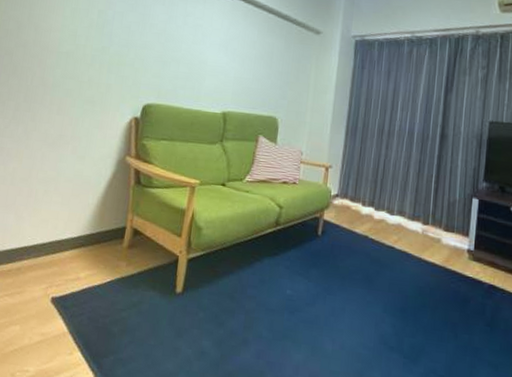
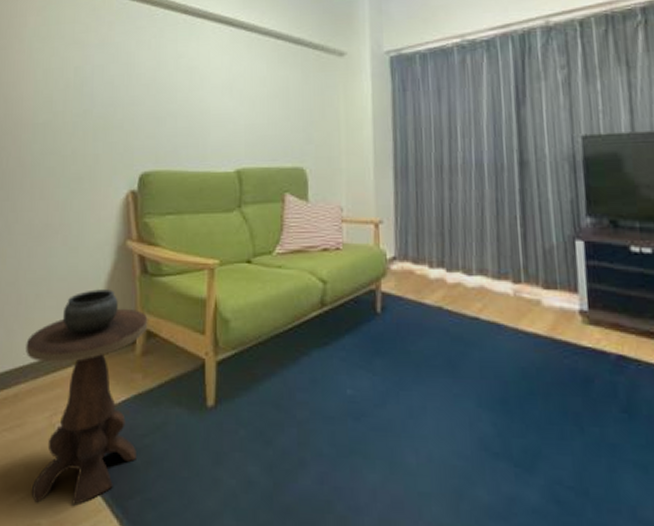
side table: none [23,192,137,359] -> present [26,289,148,506]

